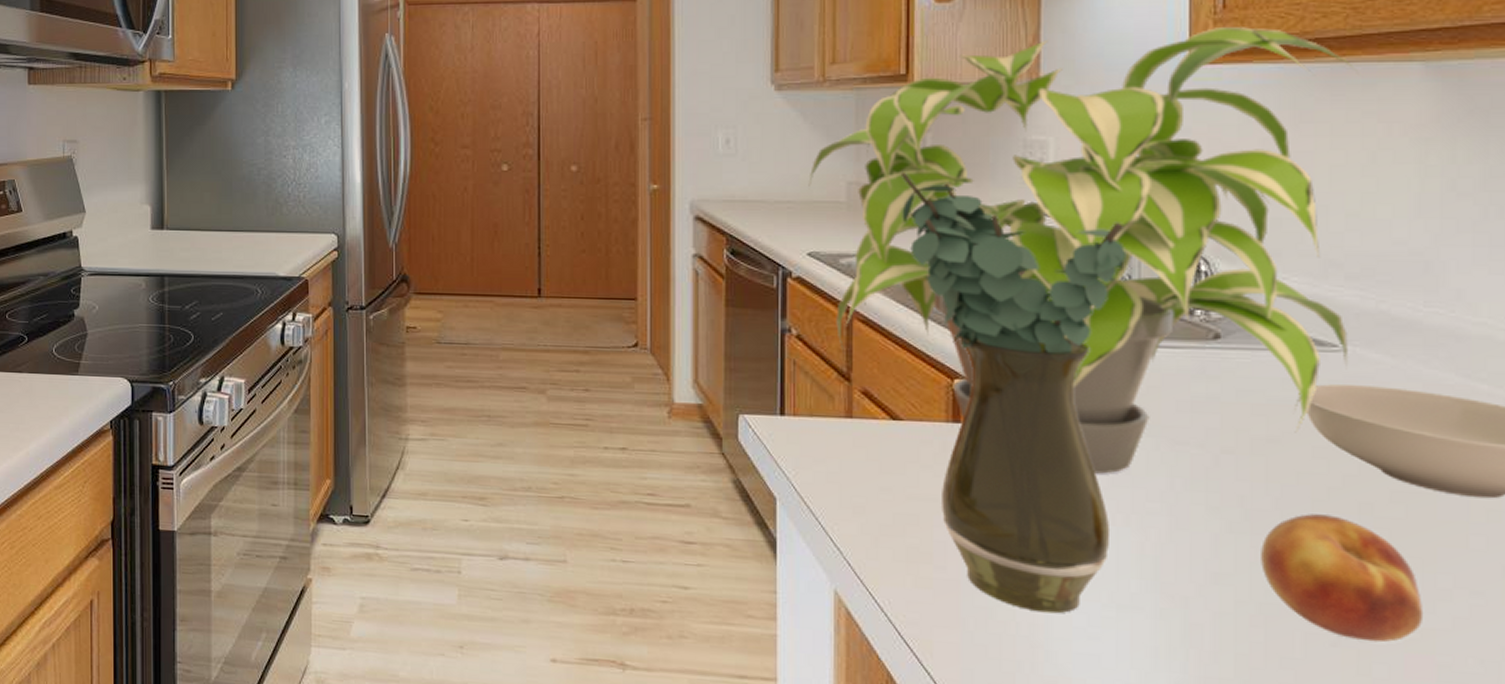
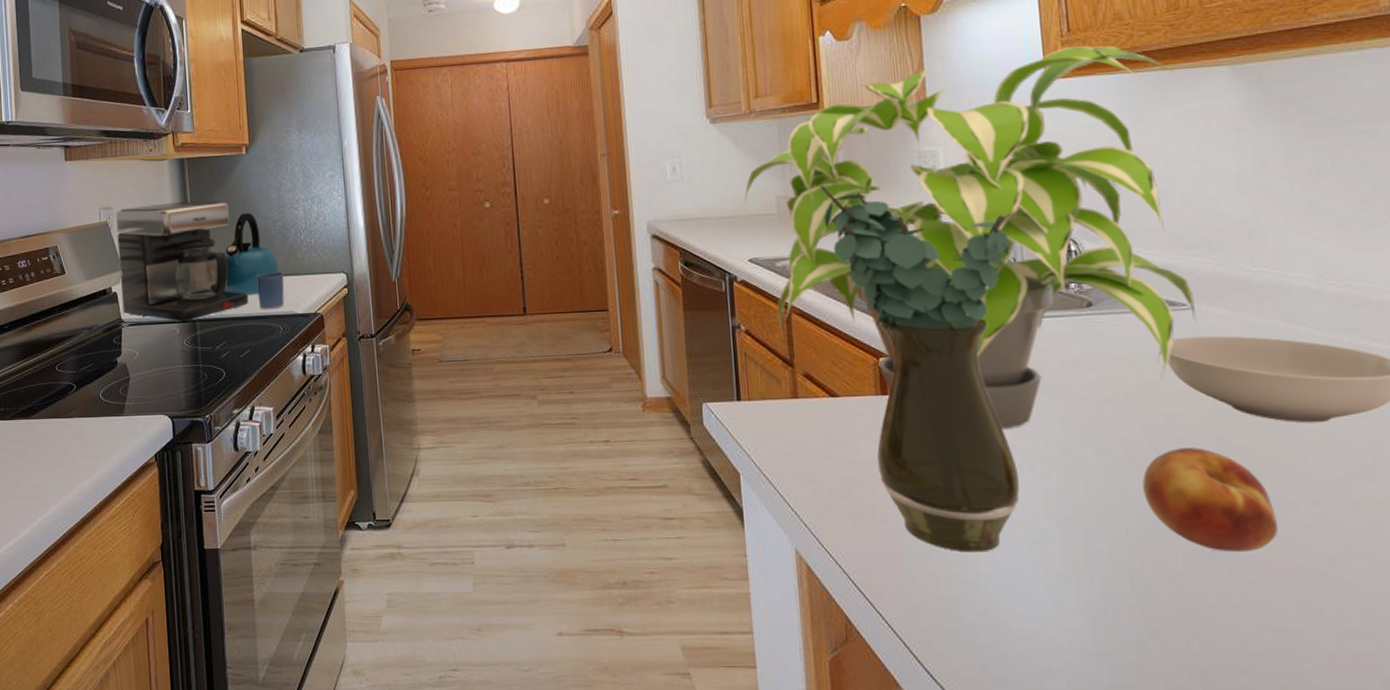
coffee maker: none [82,139,225,275] -> present [116,200,249,322]
kettle: none [199,158,261,252] -> present [223,213,279,296]
mug: none [234,226,266,270] -> present [255,271,285,310]

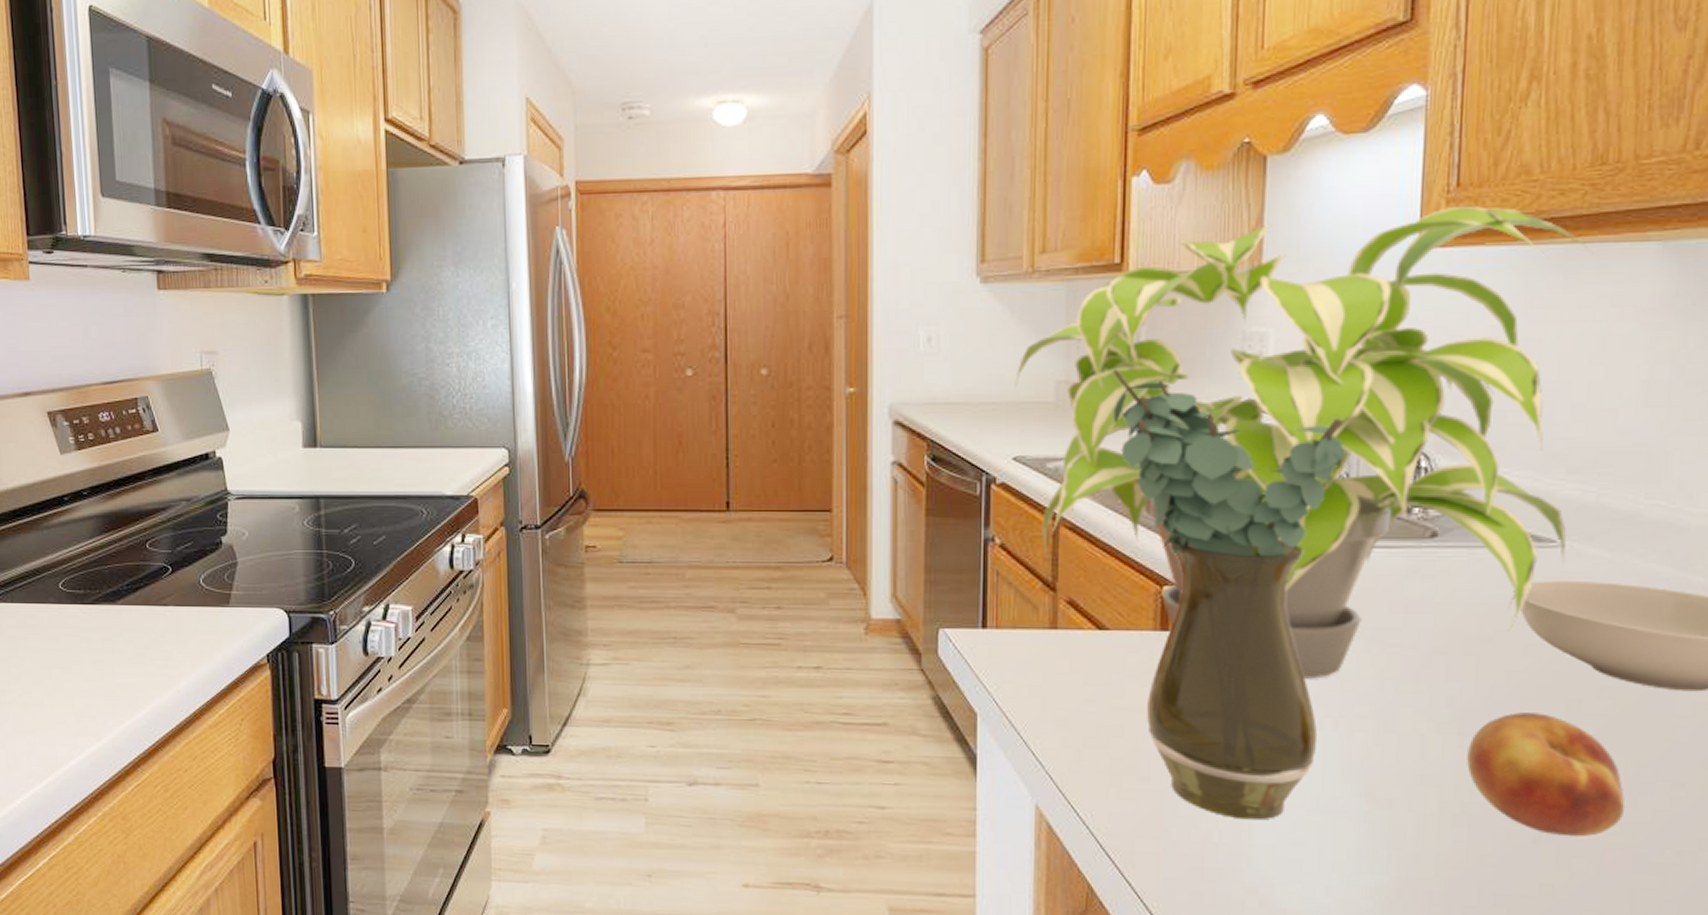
coffee maker: present [116,200,249,322] -> none [221,348,386,497]
kettle: present [223,213,279,296] -> none [355,367,424,471]
mug: present [255,271,285,310] -> none [395,442,430,489]

